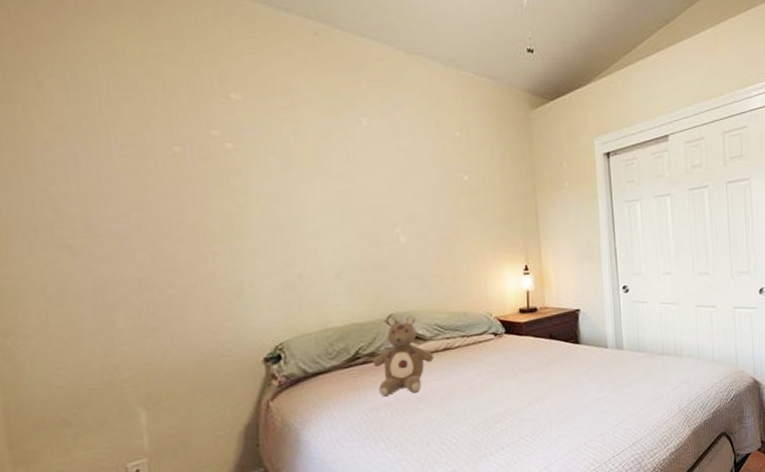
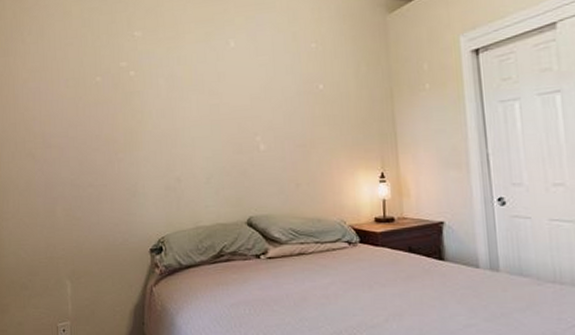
stuffed bear: present [372,315,434,396] -> none [234,219,289,294]

